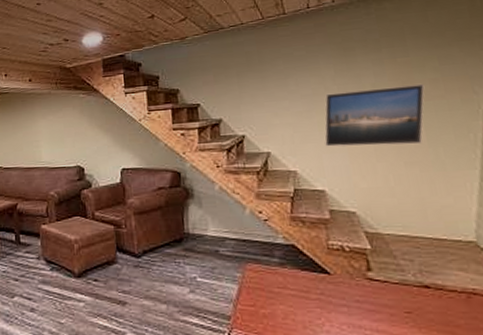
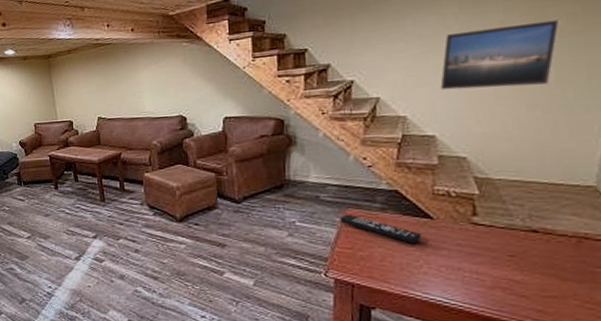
remote control: none [240,269,321,299] -> present [340,214,422,243]

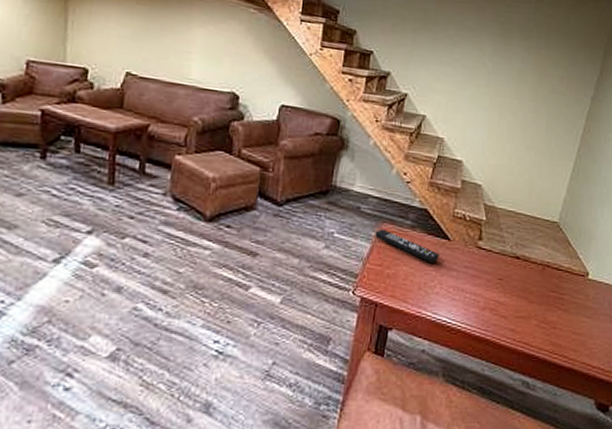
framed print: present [440,19,560,91] -> none [472,69,554,132]

